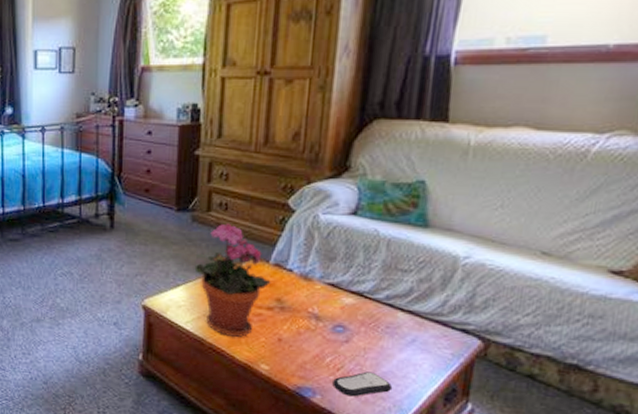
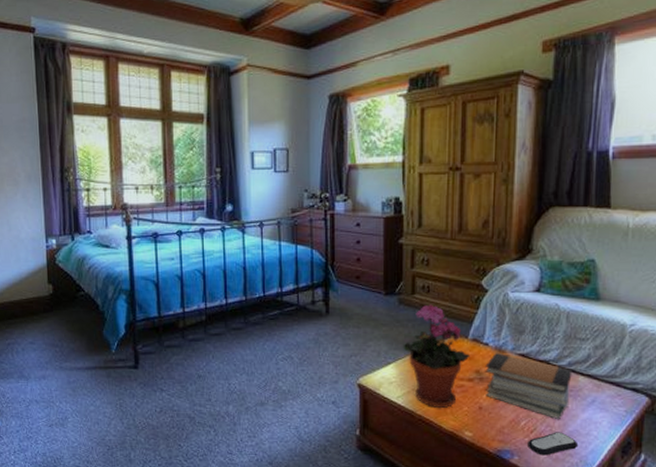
book stack: none [286,279,391,359] -> present [485,352,573,420]

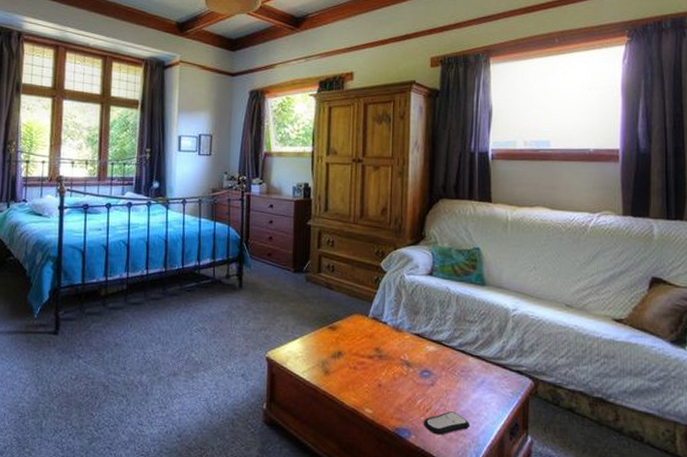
potted plant: present [404,304,470,408] -> none [310,283,371,384]
book stack: present [485,352,573,420] -> none [384,331,463,400]

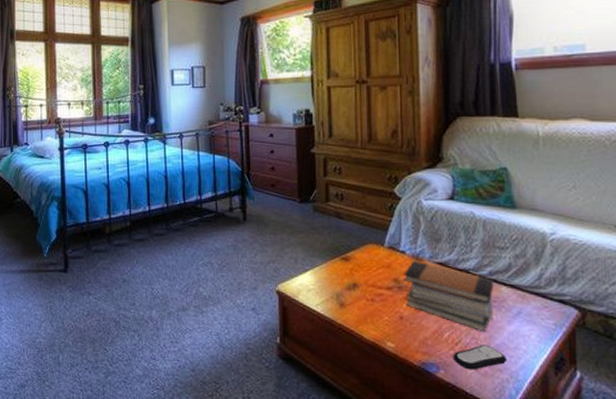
book stack: none [384,331,463,400] -> present [403,260,494,333]

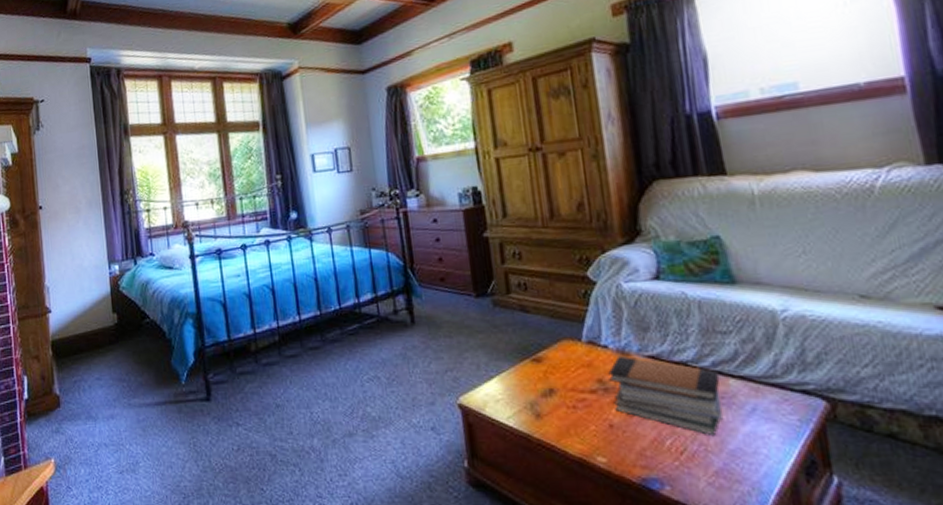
remote control: present [453,345,508,370] -> none [679,451,746,484]

